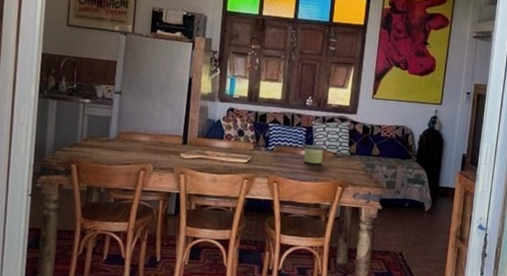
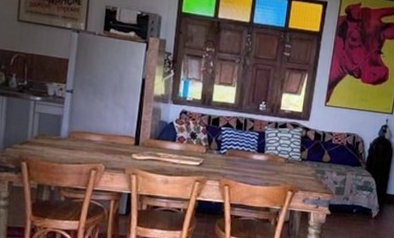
candle: present [303,144,324,164] -> none [255,149,276,169]

